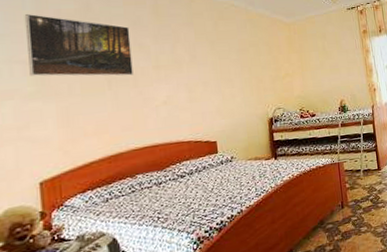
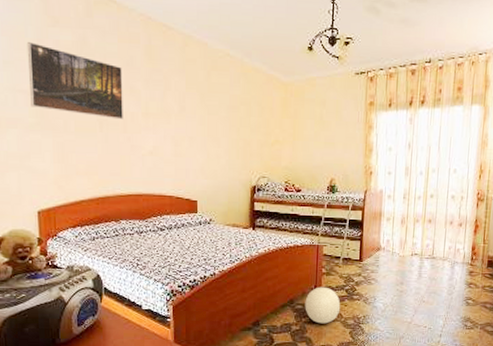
ball: none [334,201,369,239] -> present [305,287,341,324]

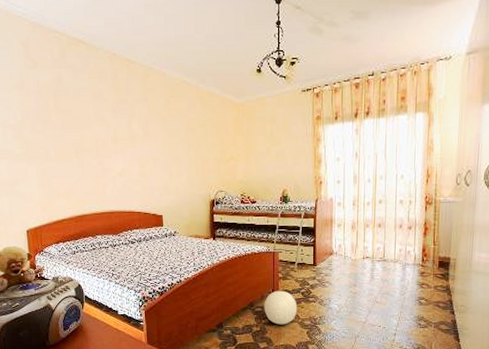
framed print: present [26,41,123,120] -> none [12,82,95,146]

